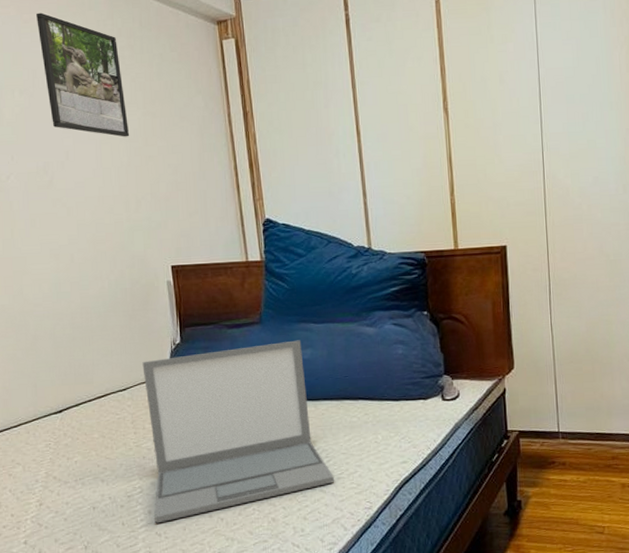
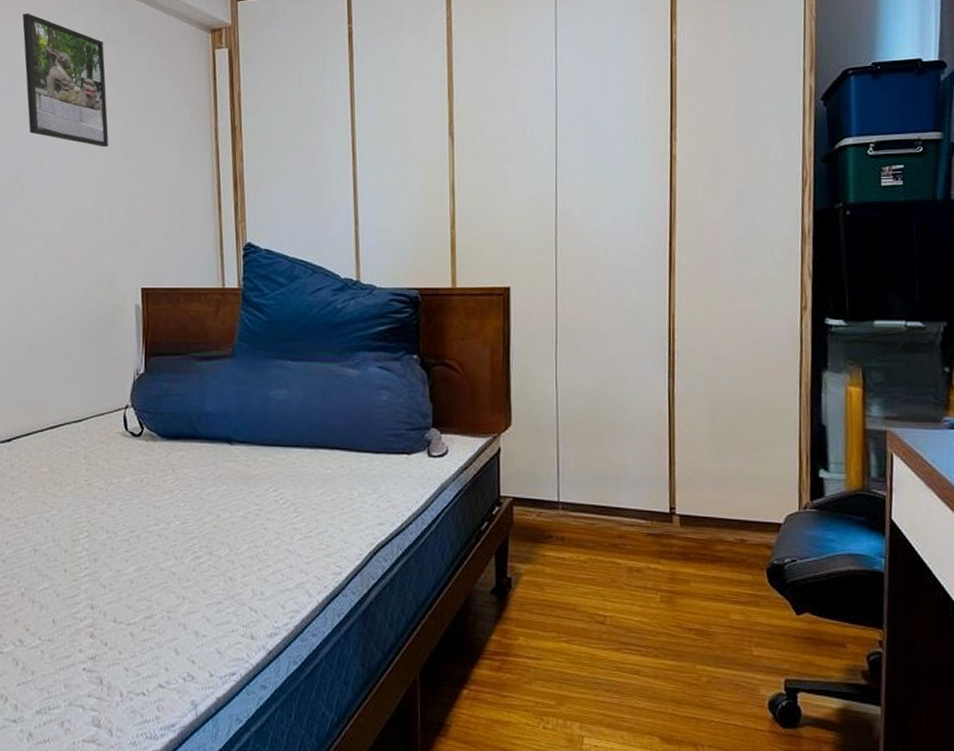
laptop: present [142,340,335,524] -> none [100,378,302,574]

